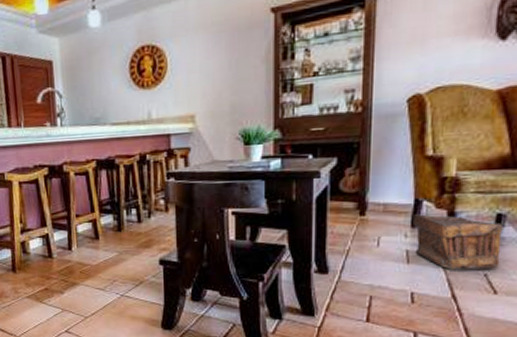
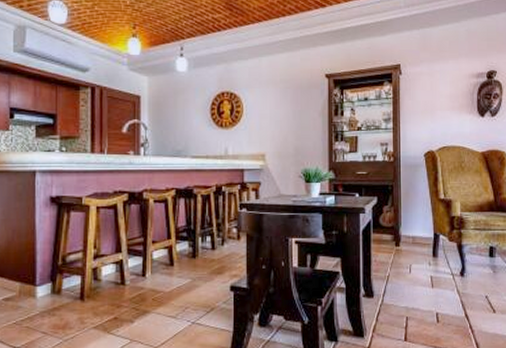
pouch: present [413,214,503,271] -> none [434,246,495,294]

